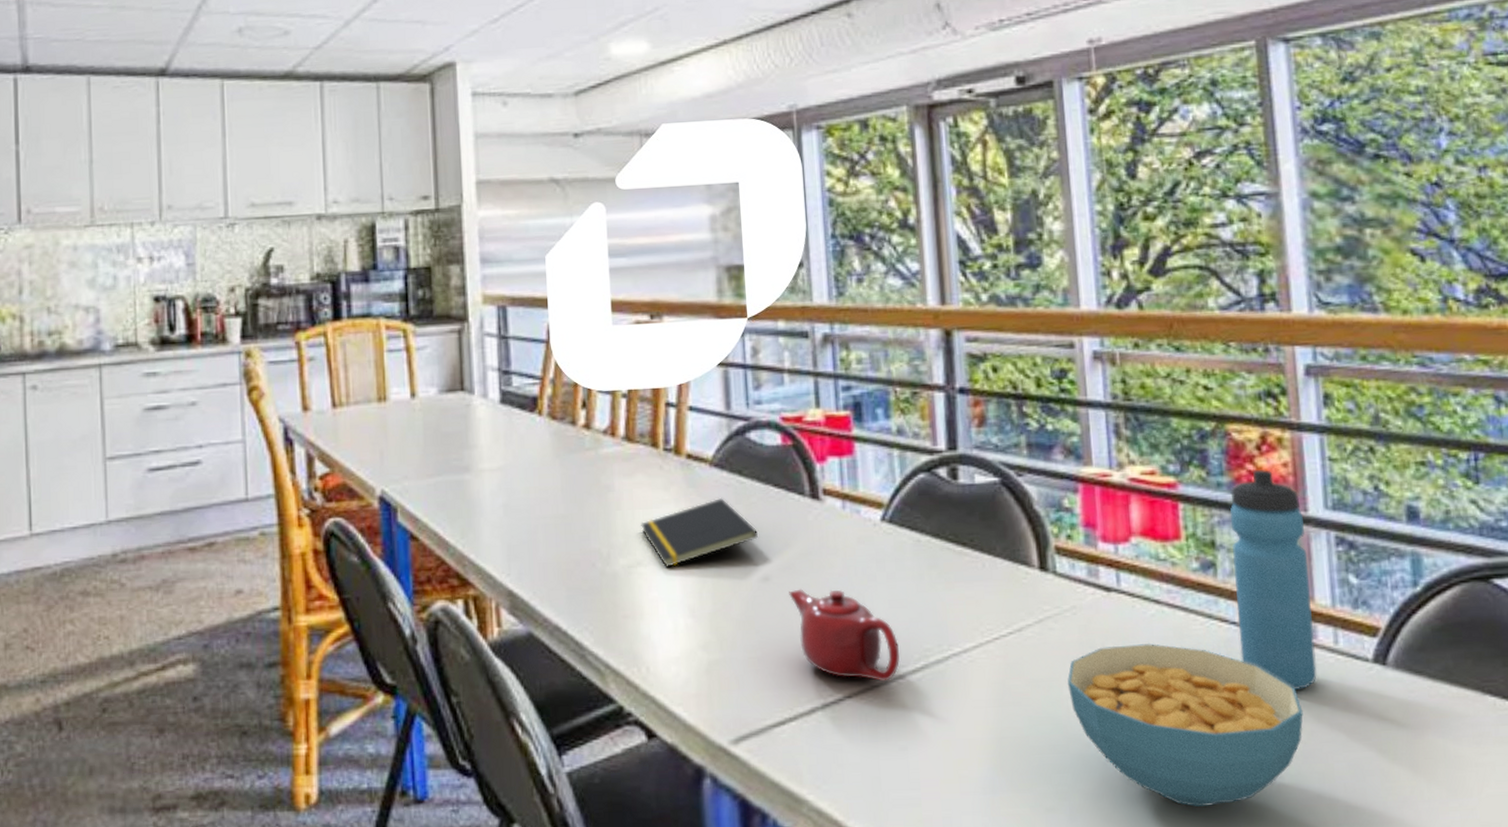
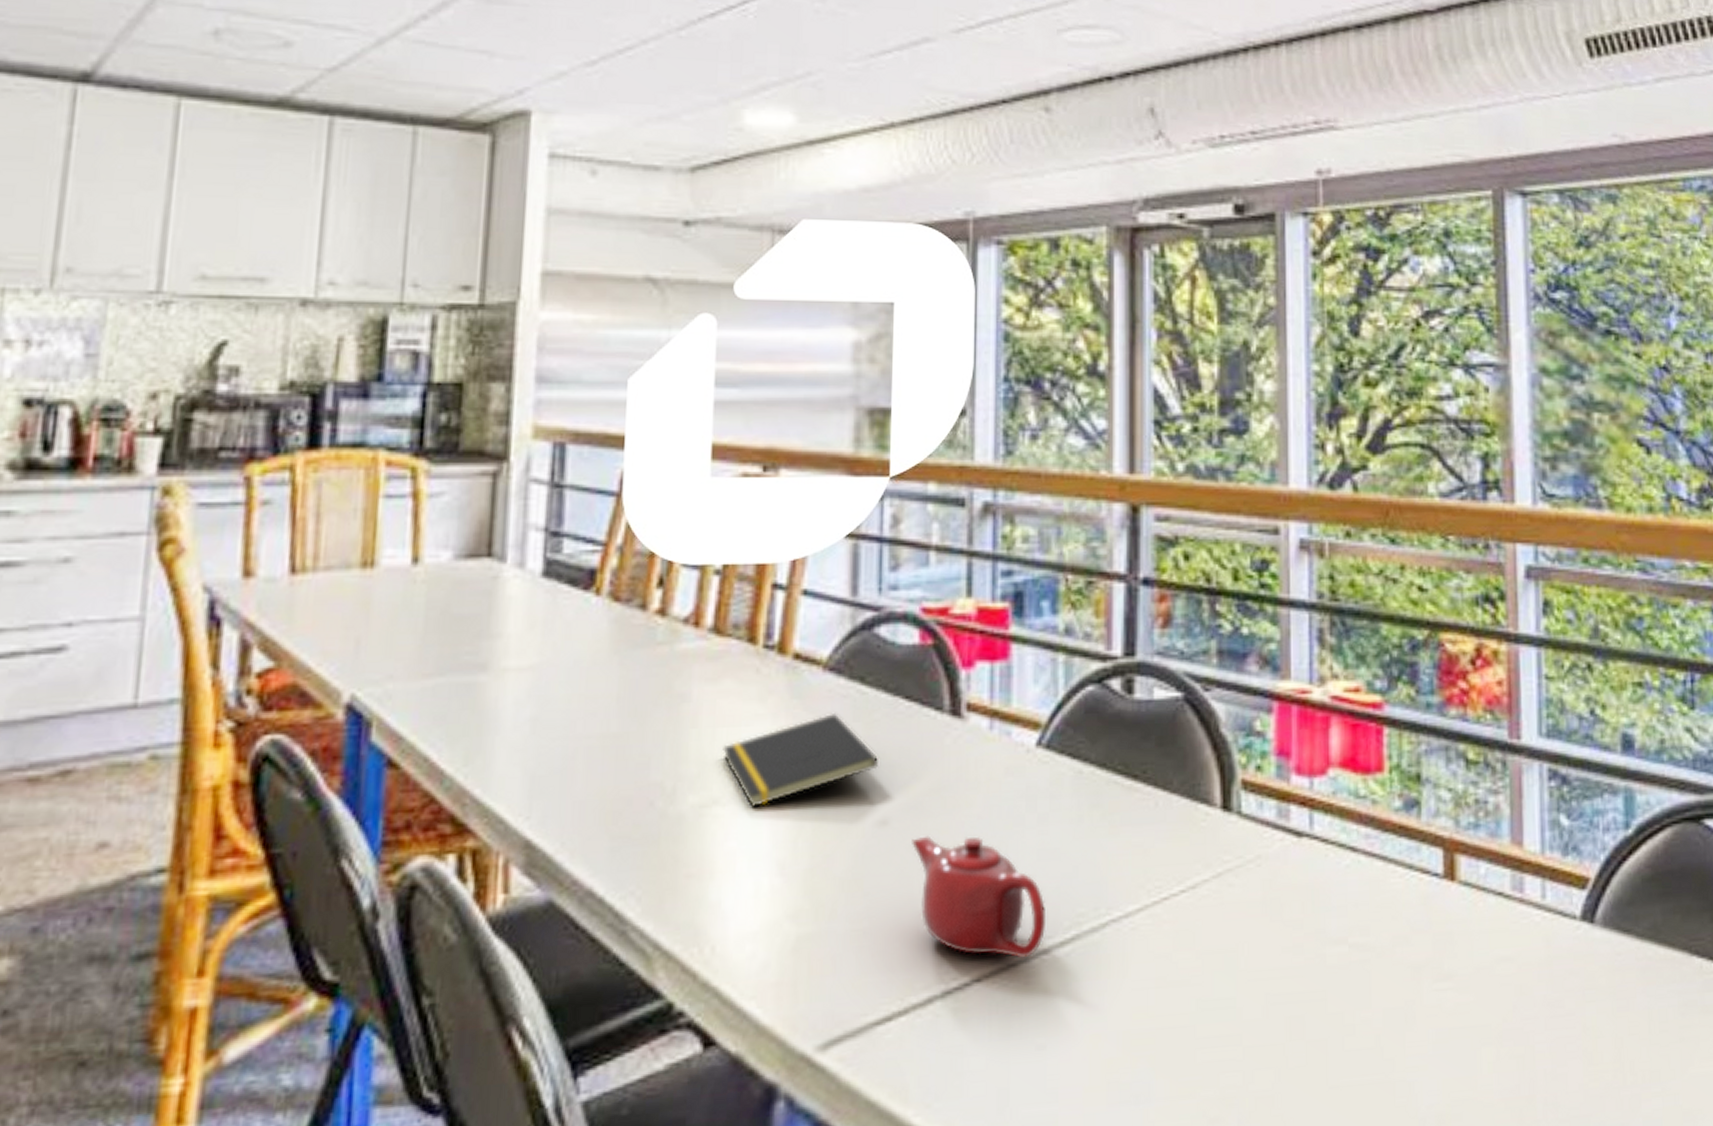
cereal bowl: present [1068,644,1303,807] -> none [1246,902,1505,1107]
water bottle: present [1230,470,1317,690] -> none [1438,688,1522,955]

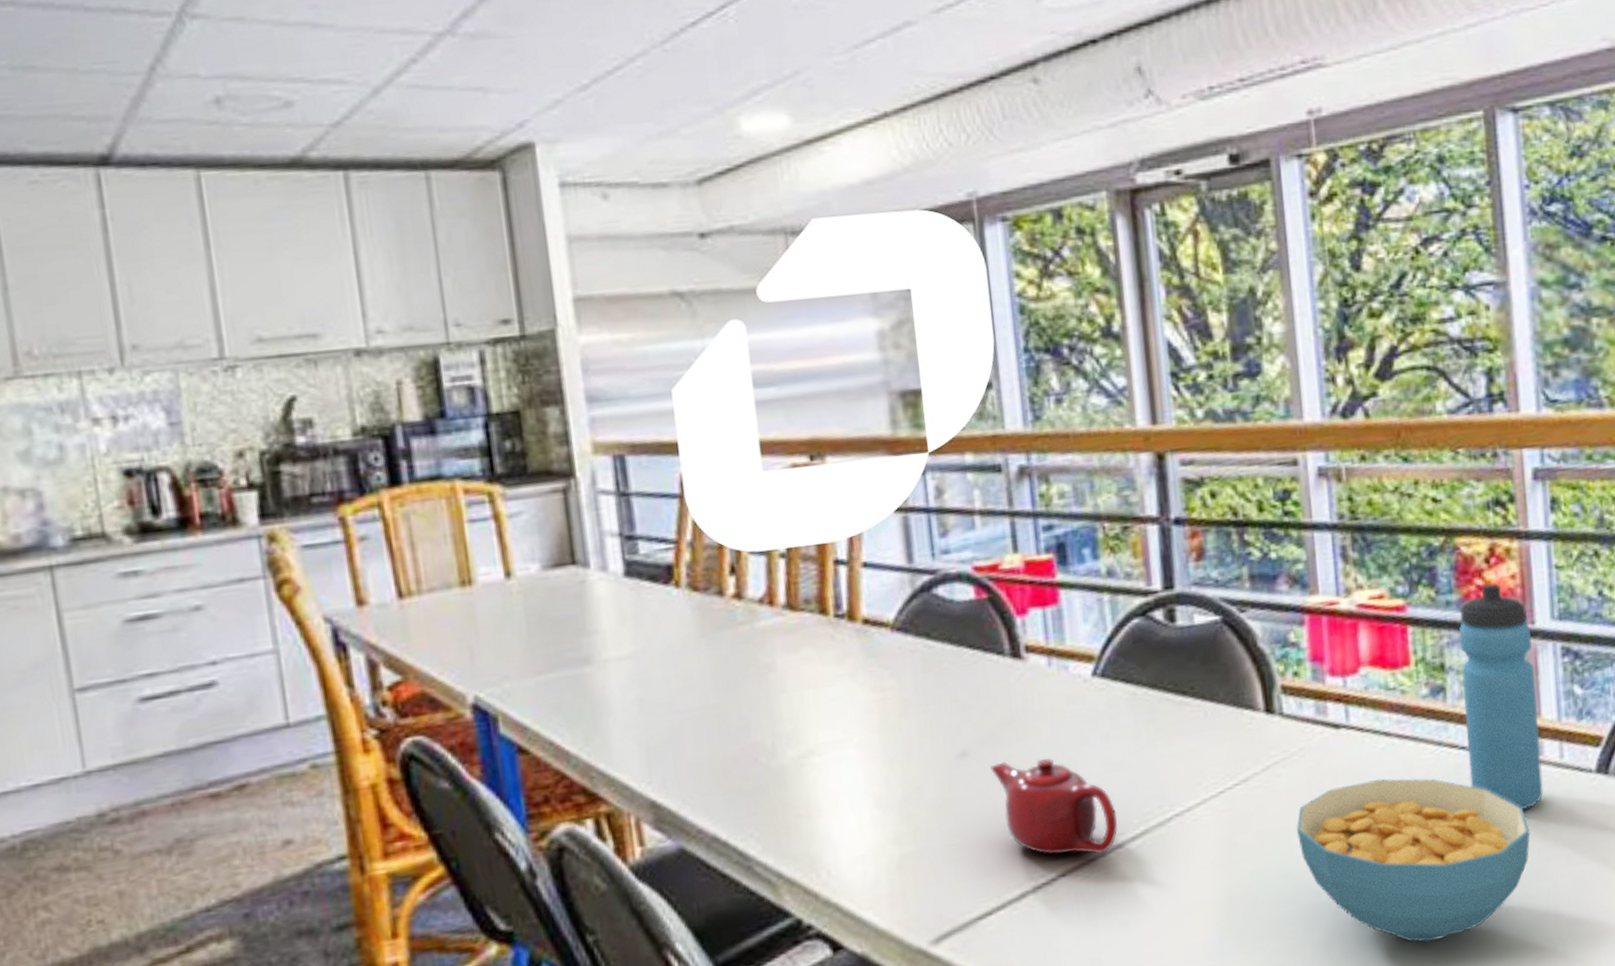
notepad: present [722,712,878,809] -> none [811,666,952,755]
cereal bowl: none [1246,902,1505,1107] -> present [1297,778,1530,942]
water bottle: none [1438,688,1522,955] -> present [1459,583,1543,809]

